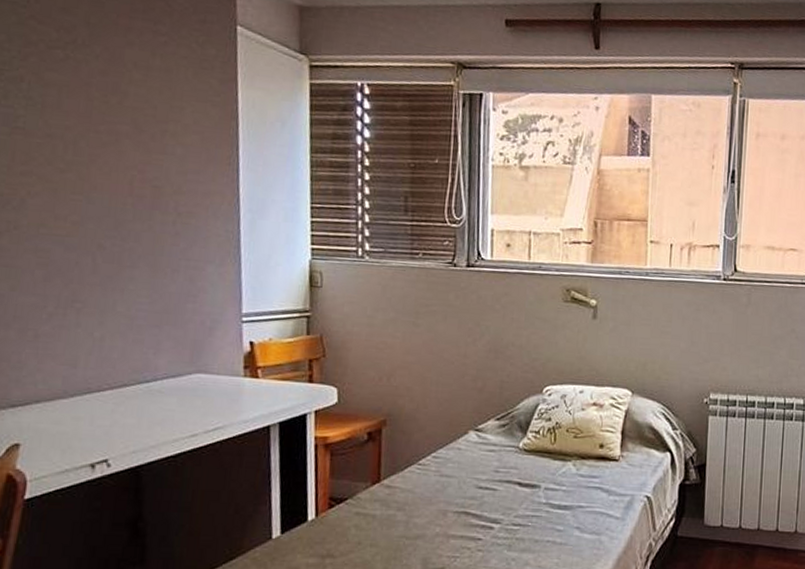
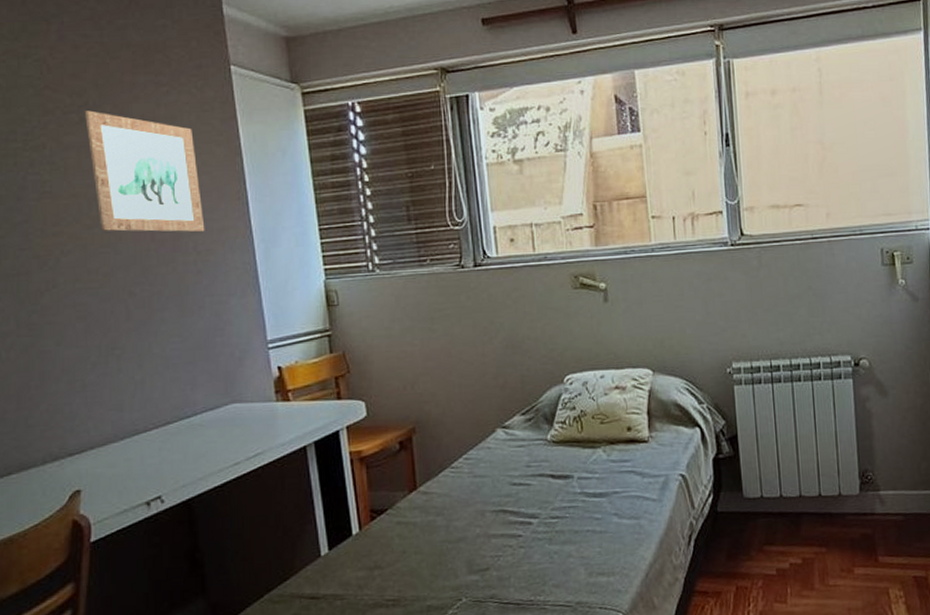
wall art: none [71,48,190,194] -> present [85,110,205,232]

